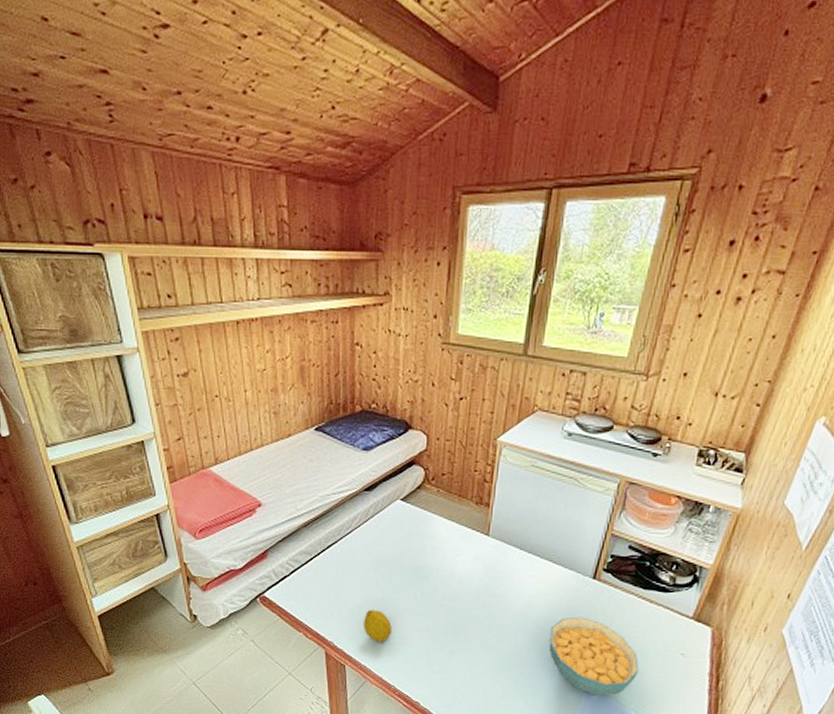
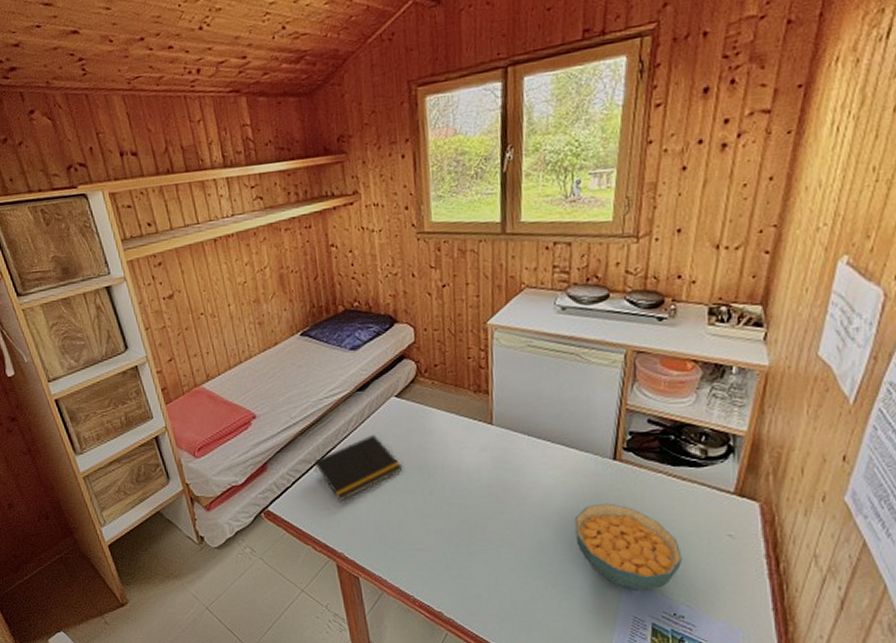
notepad: none [314,533,400,594] -> present [314,434,403,502]
fruit: present [364,610,392,643] -> none [372,515,403,550]

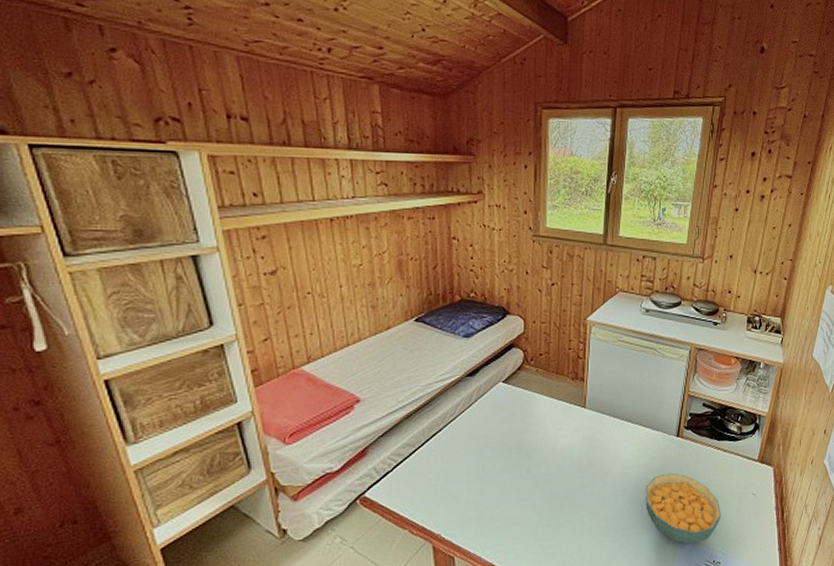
notepad: present [314,434,403,502] -> none [417,417,505,484]

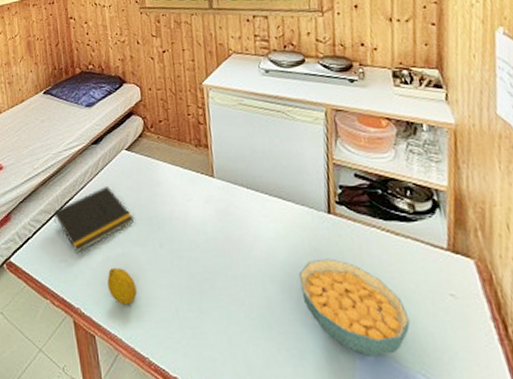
notepad: none [417,417,505,484] -> present [53,185,135,254]
fruit: none [472,494,500,527] -> present [107,268,137,305]

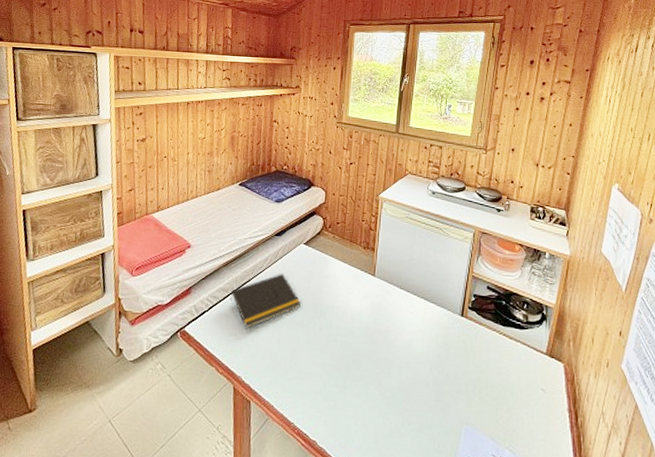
fruit: present [107,268,137,305] -> none [269,345,294,377]
cereal bowl: present [298,258,411,356] -> none [429,352,508,434]

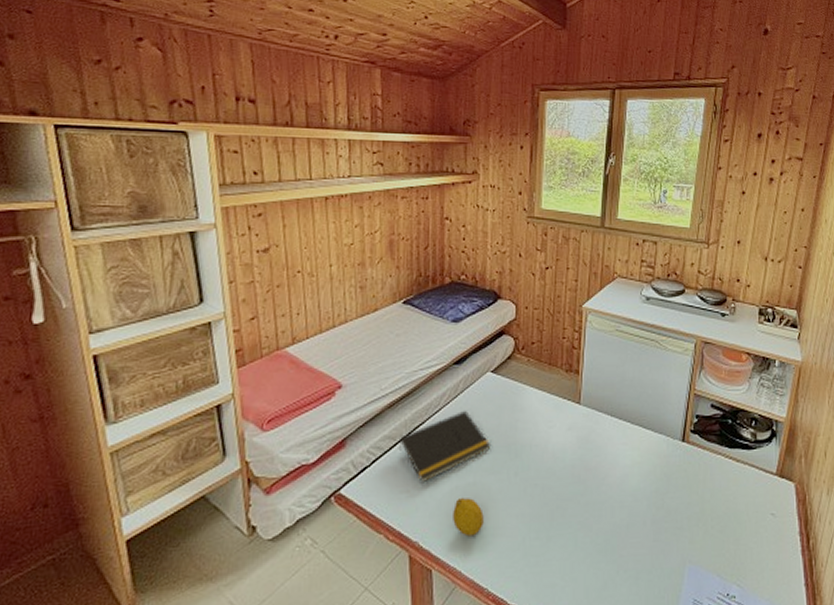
fruit: none [269,345,294,377] -> present [453,498,484,537]

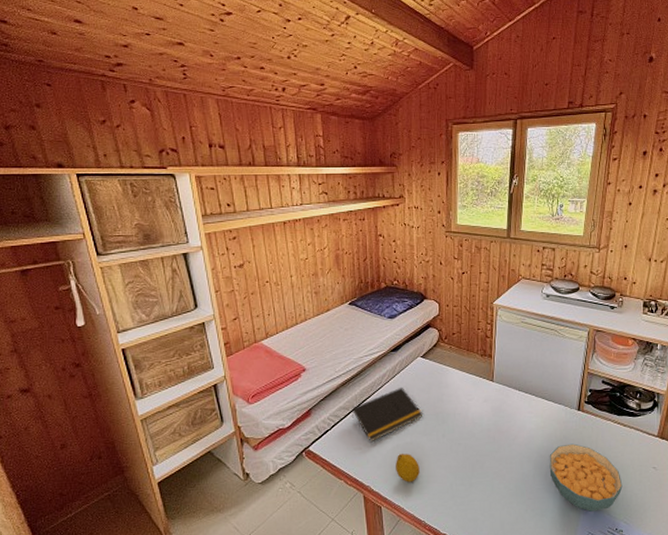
cereal bowl: none [646,484,735,572] -> present [549,443,623,512]

